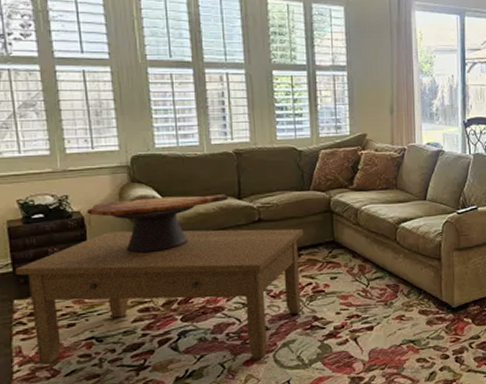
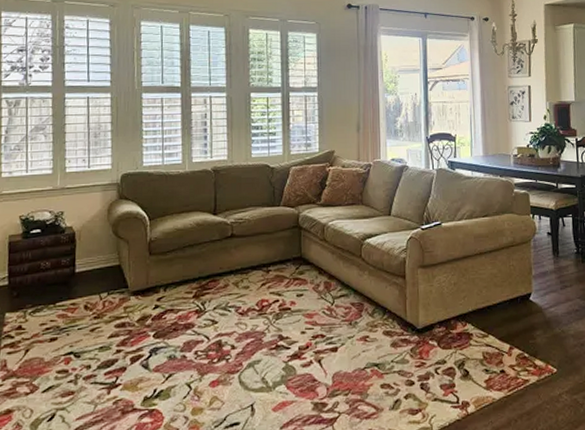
coffee table: present [16,229,304,365] -> none [10,244,273,380]
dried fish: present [87,194,228,254] -> none [78,210,205,269]

